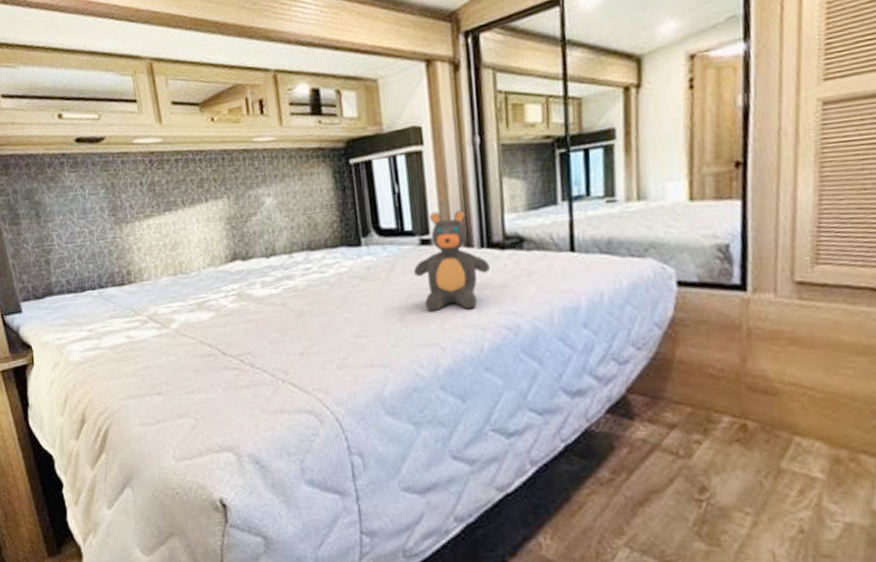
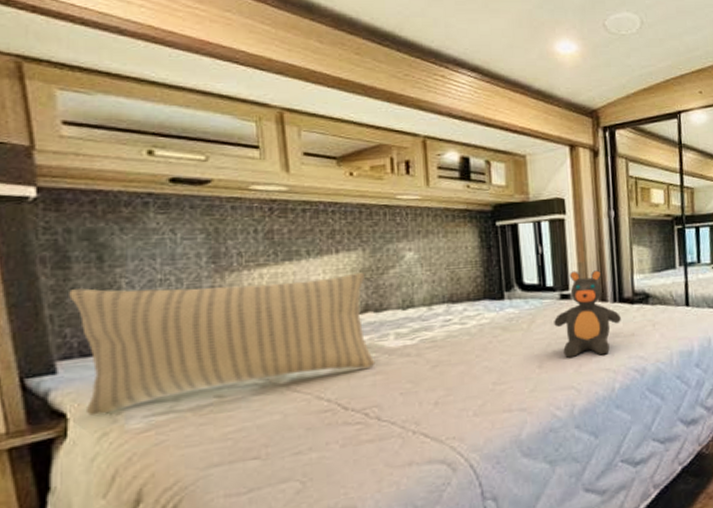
pillow: none [22,220,246,348] -> present [69,272,376,416]

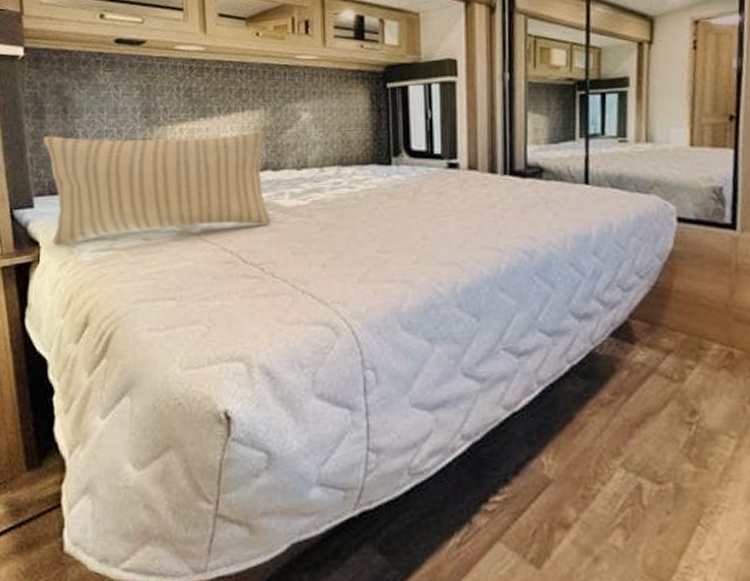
stuffed animal: present [554,270,621,359] -> none [440,138,511,233]

